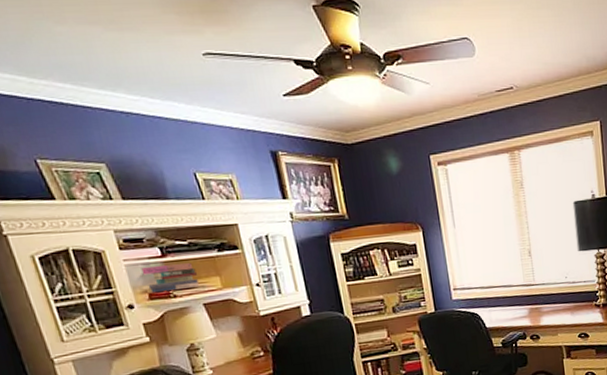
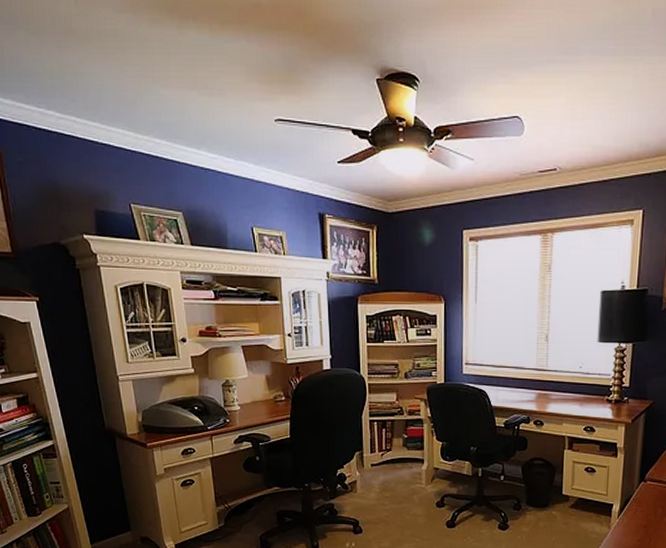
books: present [138,262,199,294] -> none [192,306,240,331]

